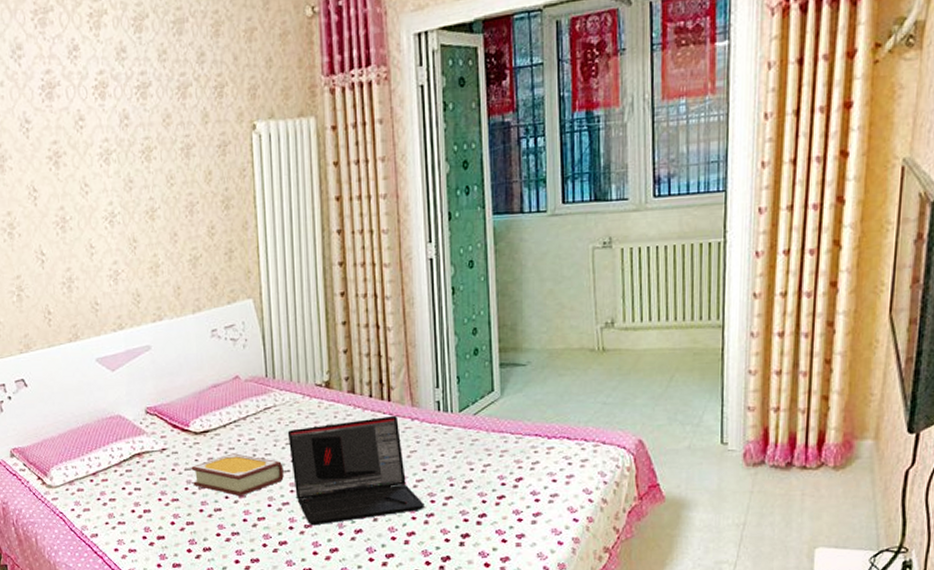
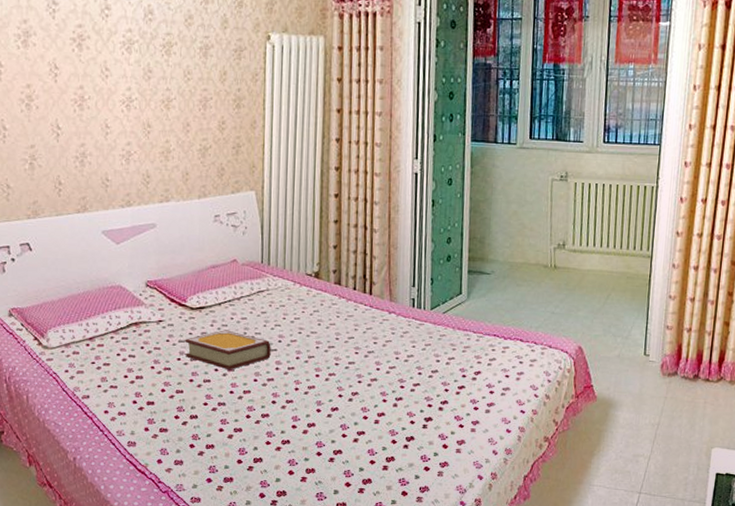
laptop: present [287,415,425,526] -> none [277,307,395,402]

